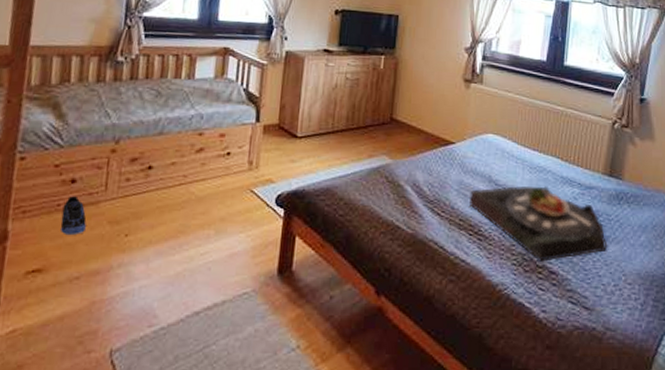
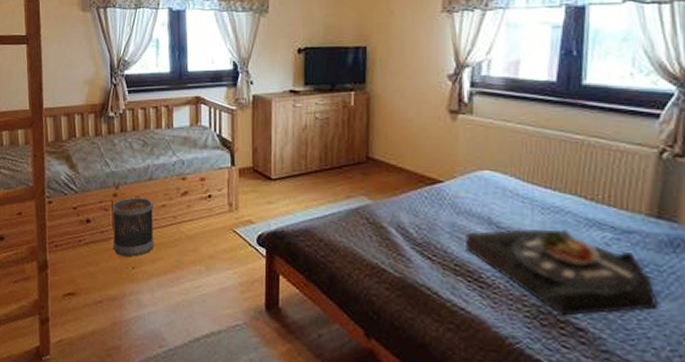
sneaker: present [61,196,87,235] -> none [83,234,102,266]
wastebasket: none [103,154,161,222] -> present [112,197,154,257]

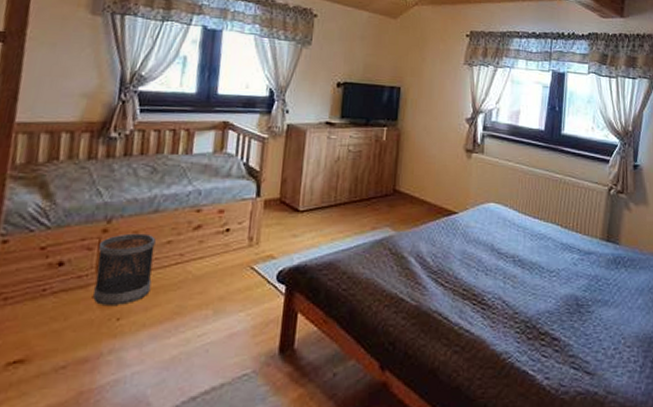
serving tray: present [464,229,659,316] -> none [472,253,607,328]

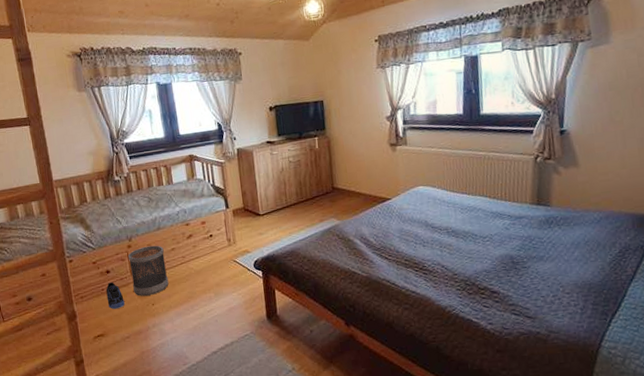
sneaker: none [46,280,75,321] -> present [106,282,125,309]

